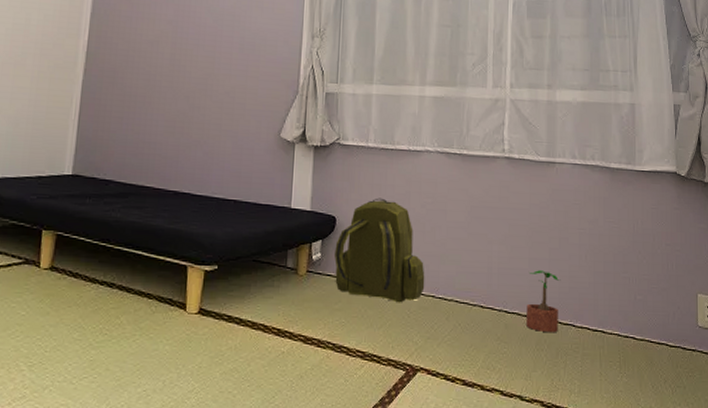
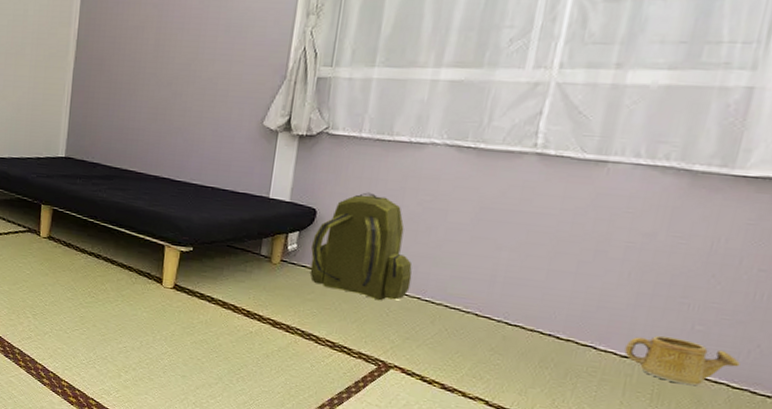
potted plant: present [526,270,561,333] -> none [530,283,588,352]
watering can: none [595,307,671,349] -> present [625,335,740,386]

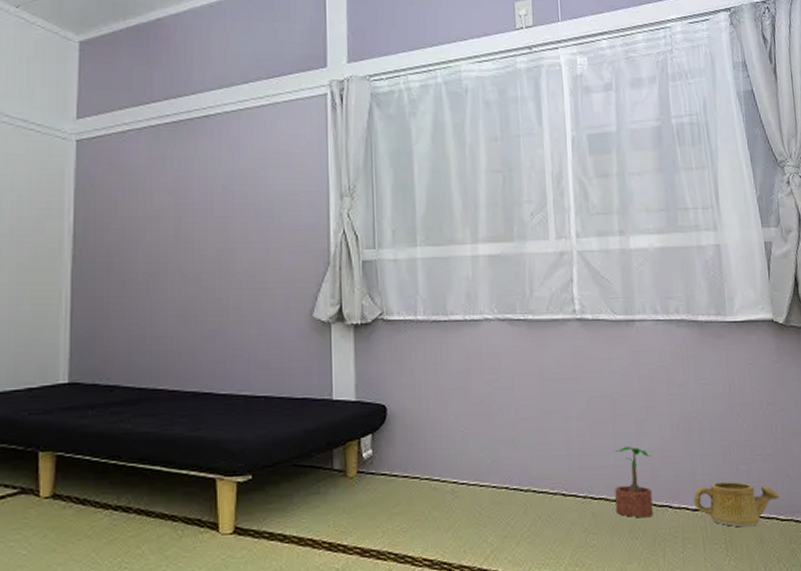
backpack: present [309,192,412,301] -> none [388,378,496,499]
potted plant: none [530,283,588,352] -> present [615,446,653,518]

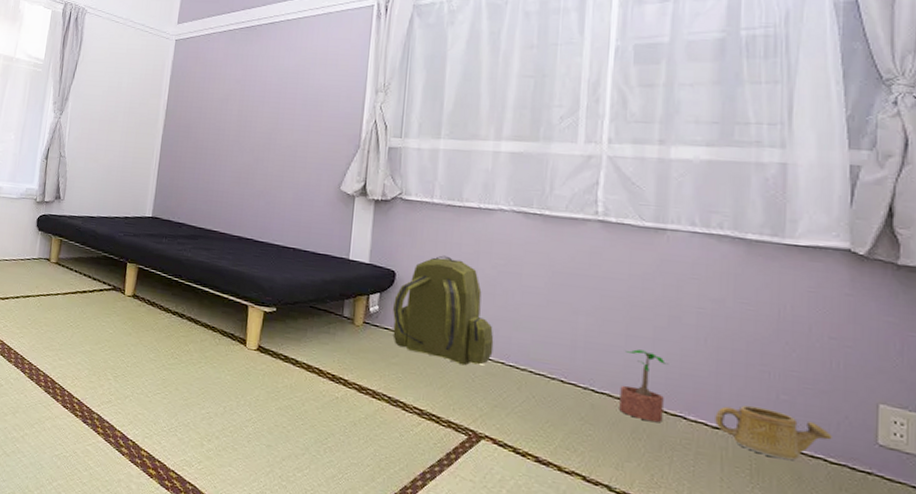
backpack: none [388,378,496,499] -> present [392,255,494,366]

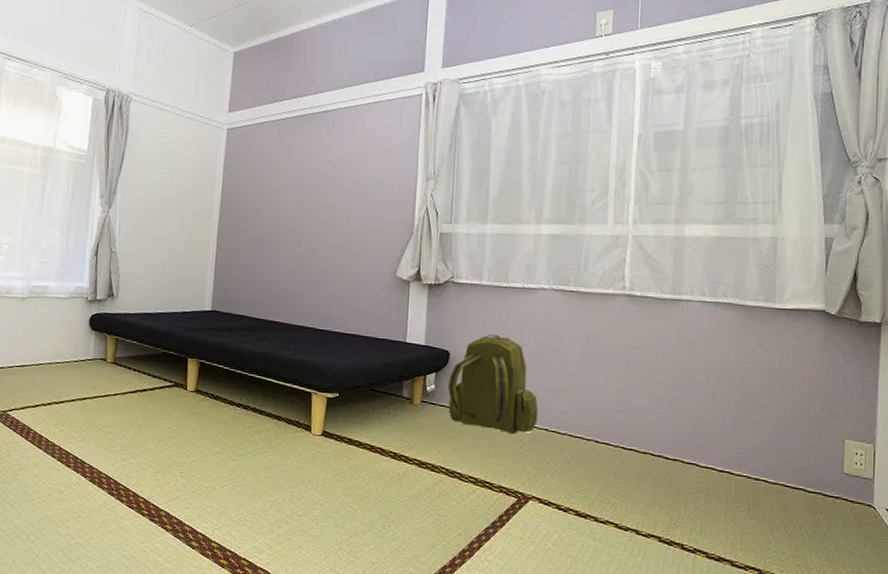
potted plant: present [619,349,669,422] -> none [644,408,684,471]
watering can: present [715,405,832,461] -> none [721,449,810,493]

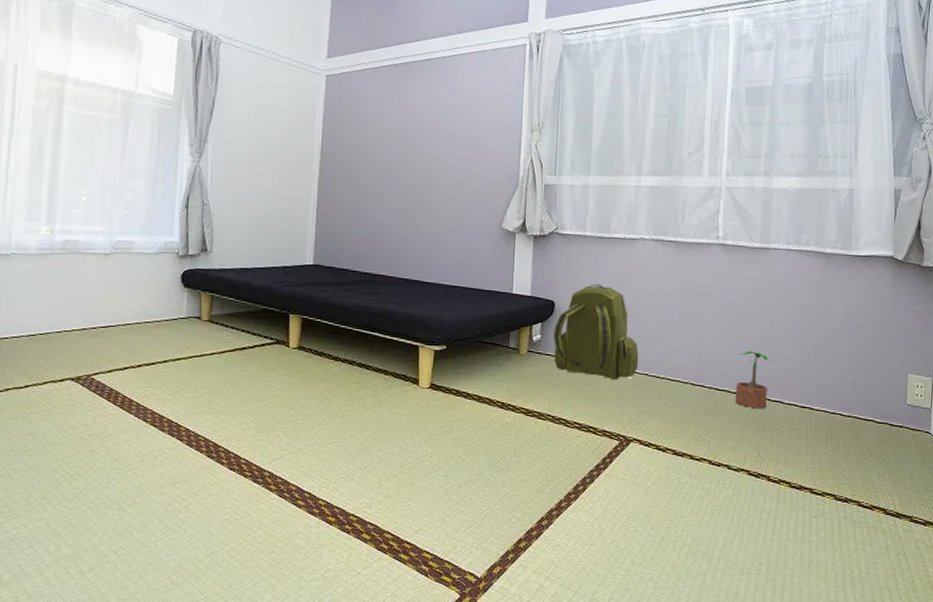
potted plant: none [644,408,684,471] -> present [735,351,771,409]

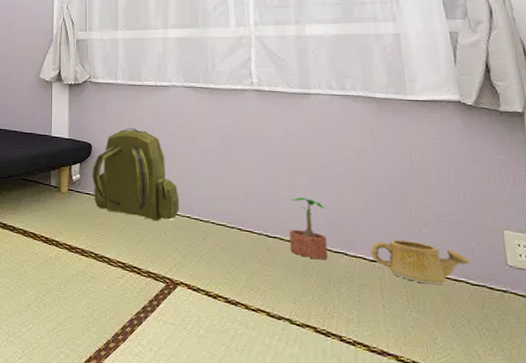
watering can: none [803,386,879,425] -> present [371,239,470,285]

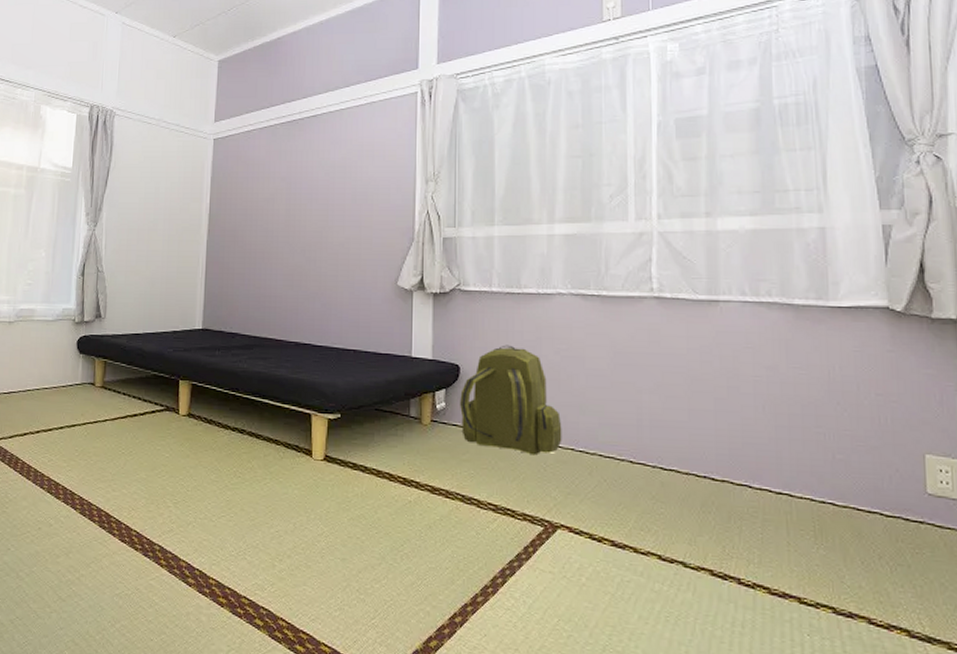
potted plant: present [289,197,328,260] -> none [687,423,731,494]
watering can: present [371,239,470,285] -> none [778,467,886,518]

